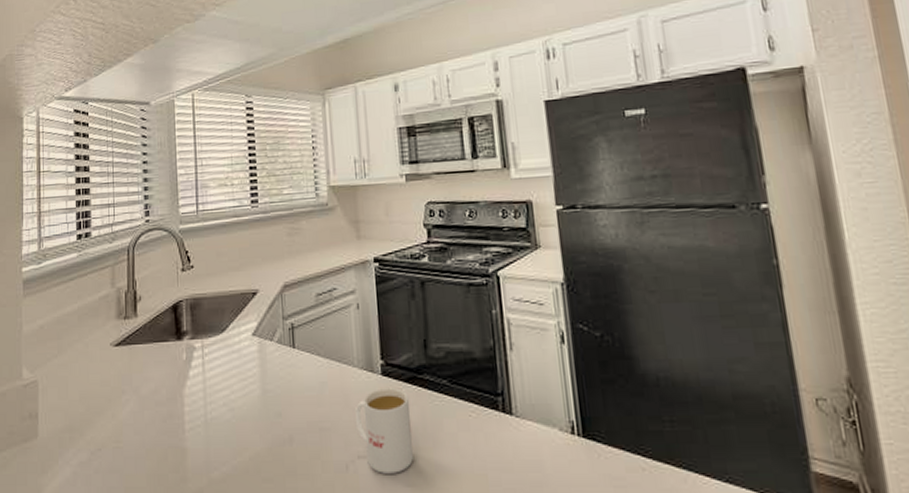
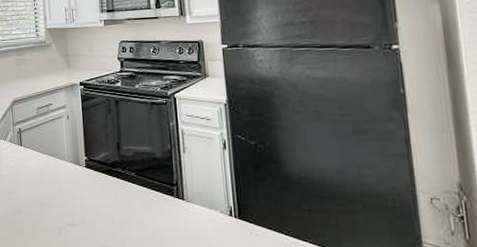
mug: present [354,388,414,474] -> none [65,177,110,238]

